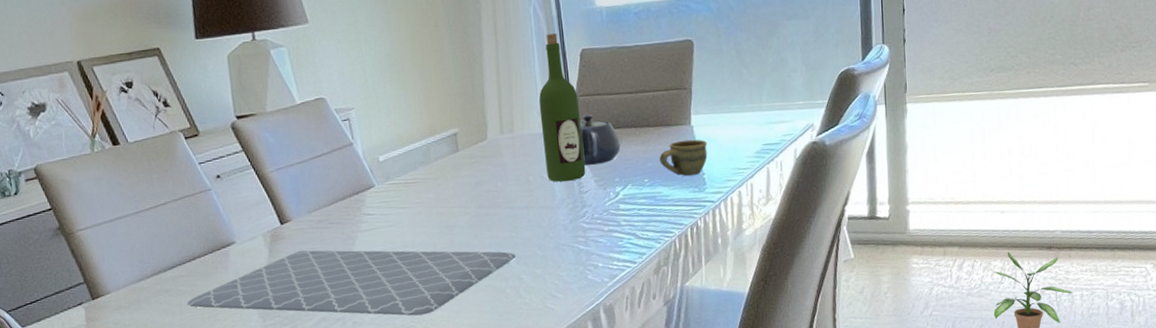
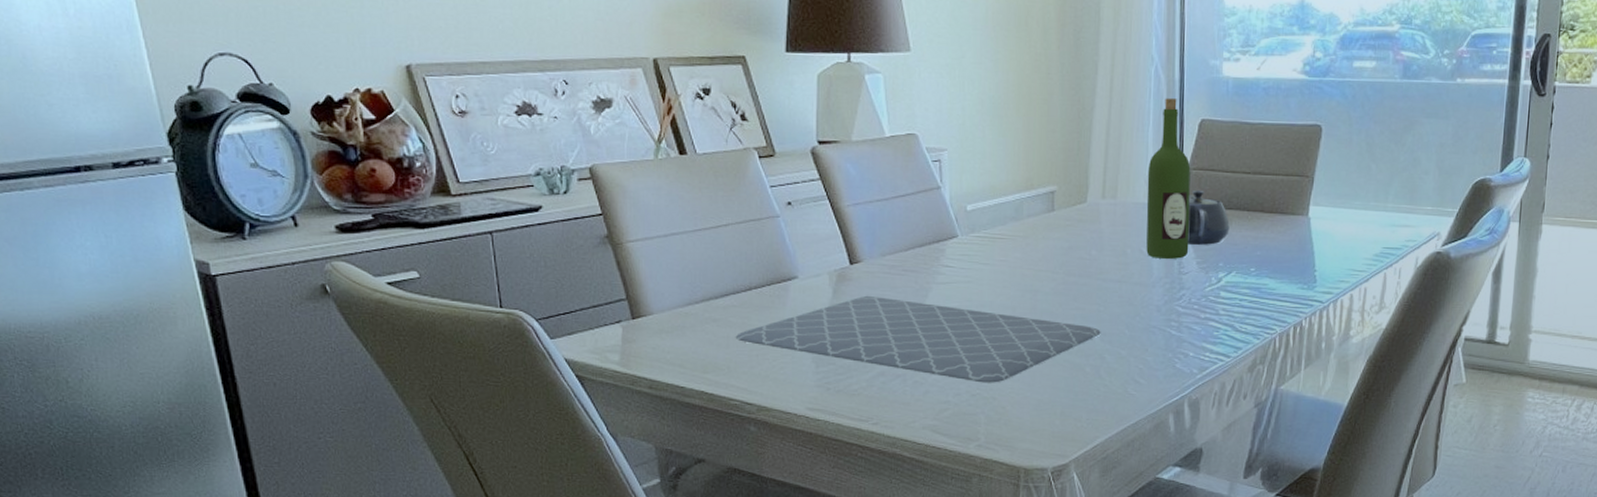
cup: present [659,139,708,177] -> none [1269,231,1324,272]

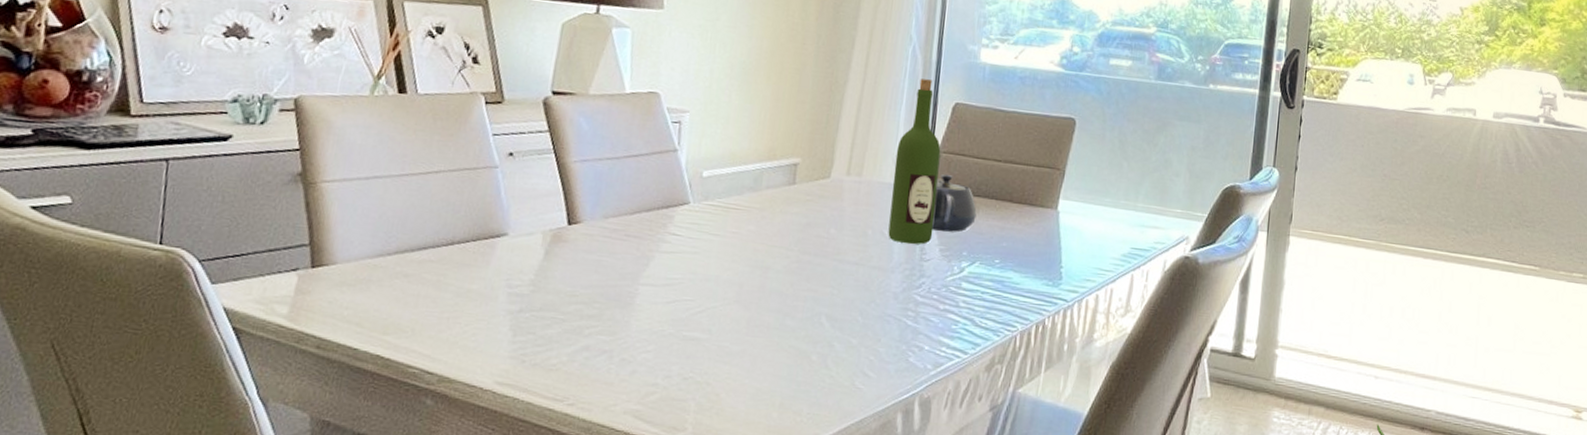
placemat: present [735,295,1101,383] -> none [426,259,832,367]

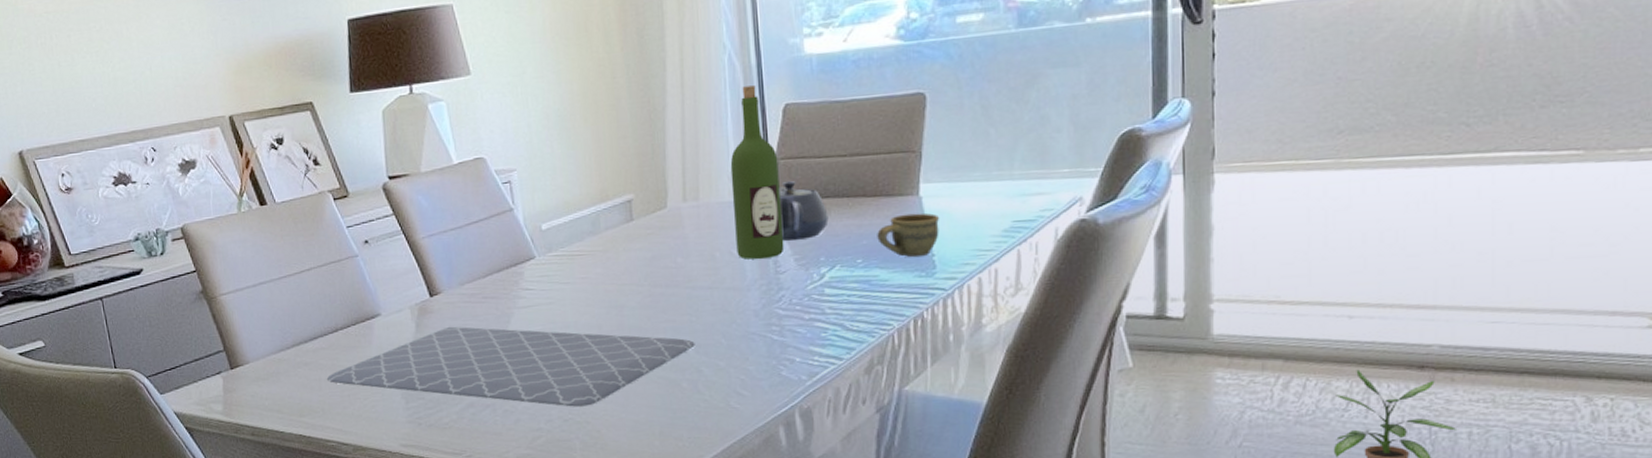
placemat: none [426,259,832,367] -> present [326,326,695,407]
cup: none [1016,224,1072,267] -> present [877,213,940,258]

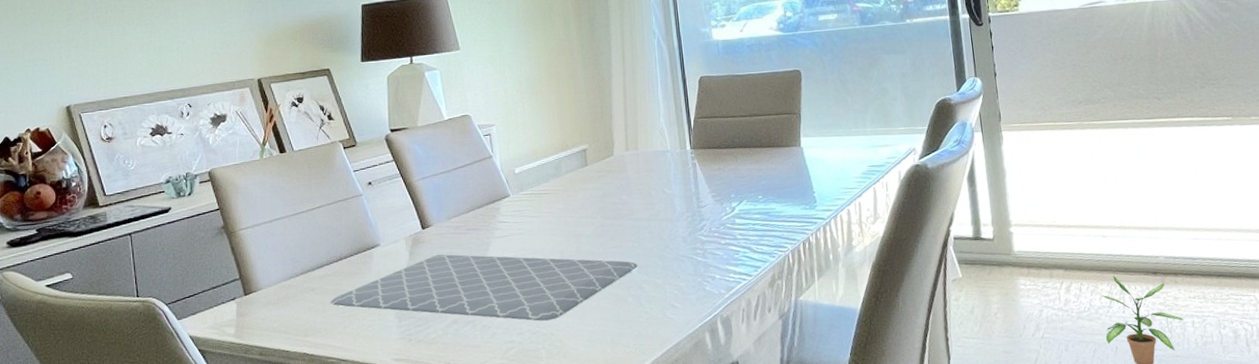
wine bottle: present [730,85,785,260] -> none [661,62,704,196]
teapot: present [778,180,829,241] -> none [697,134,736,182]
cup: present [877,213,940,258] -> none [772,160,817,194]

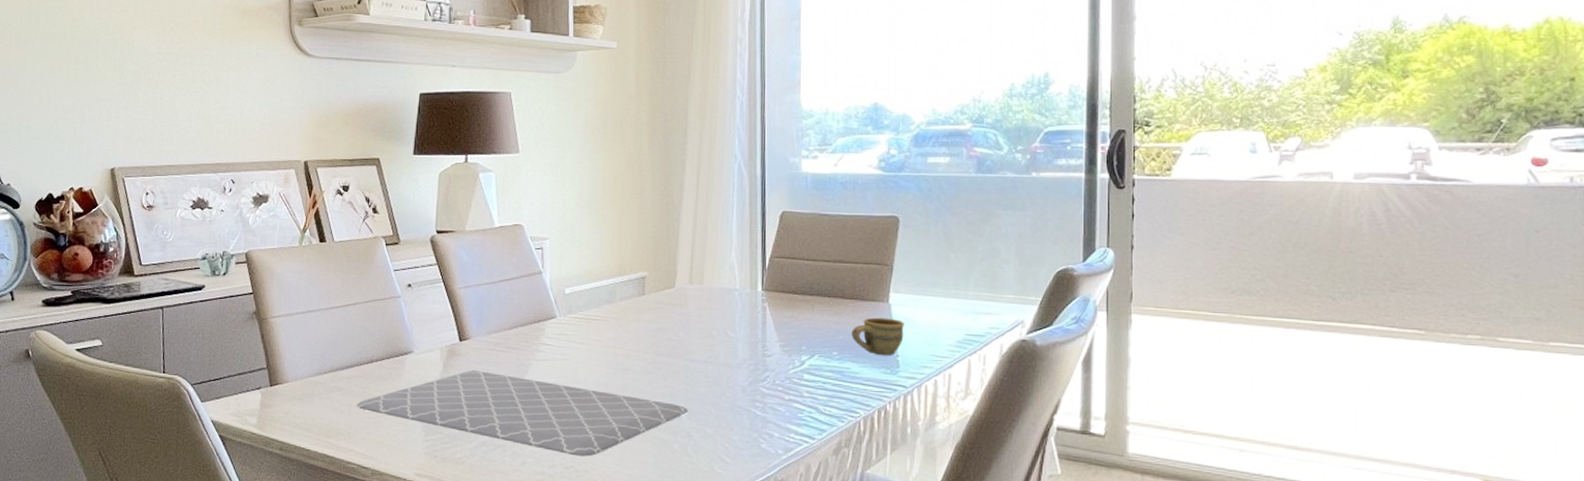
cup: none [772,160,817,194] -> present [851,317,905,356]

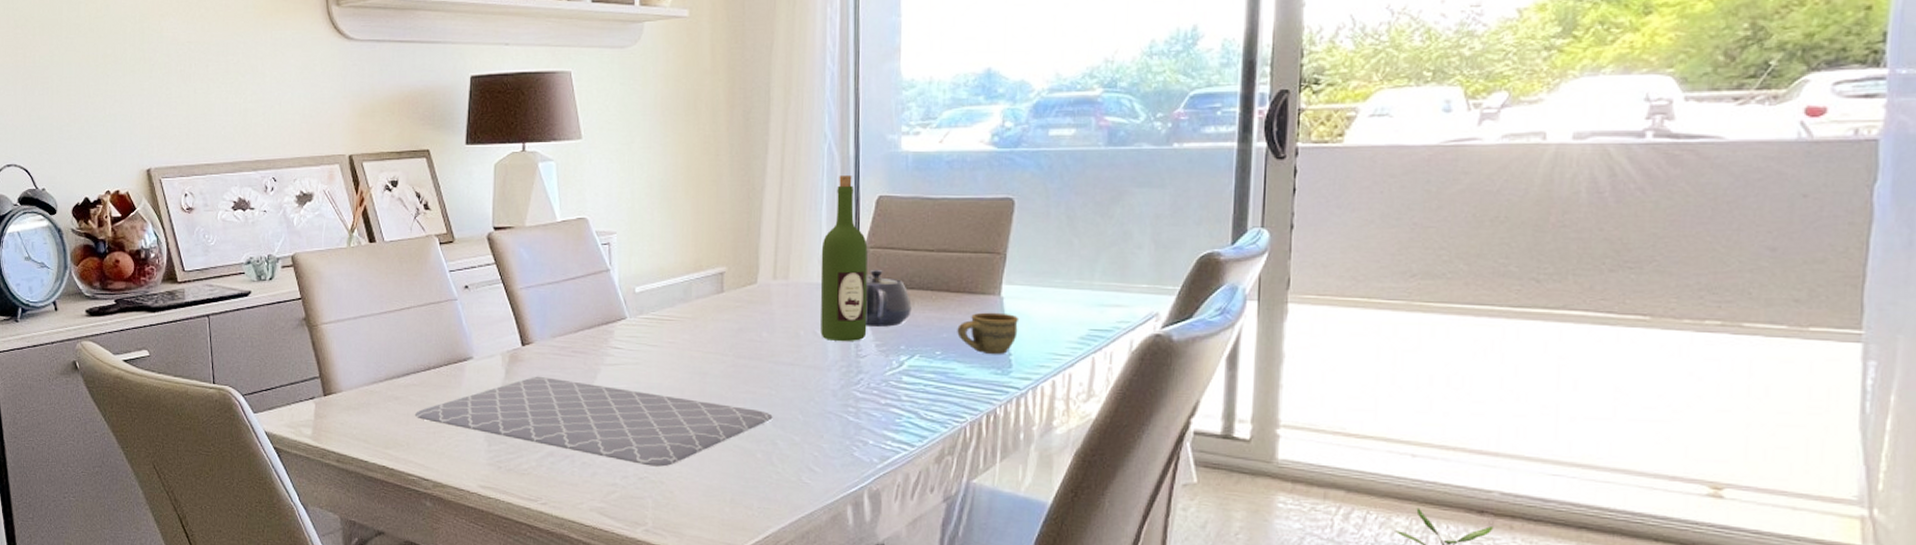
wine bottle: none [731,192,773,342] -> present [820,175,868,341]
teapot: none [770,276,812,329] -> present [865,269,912,327]

